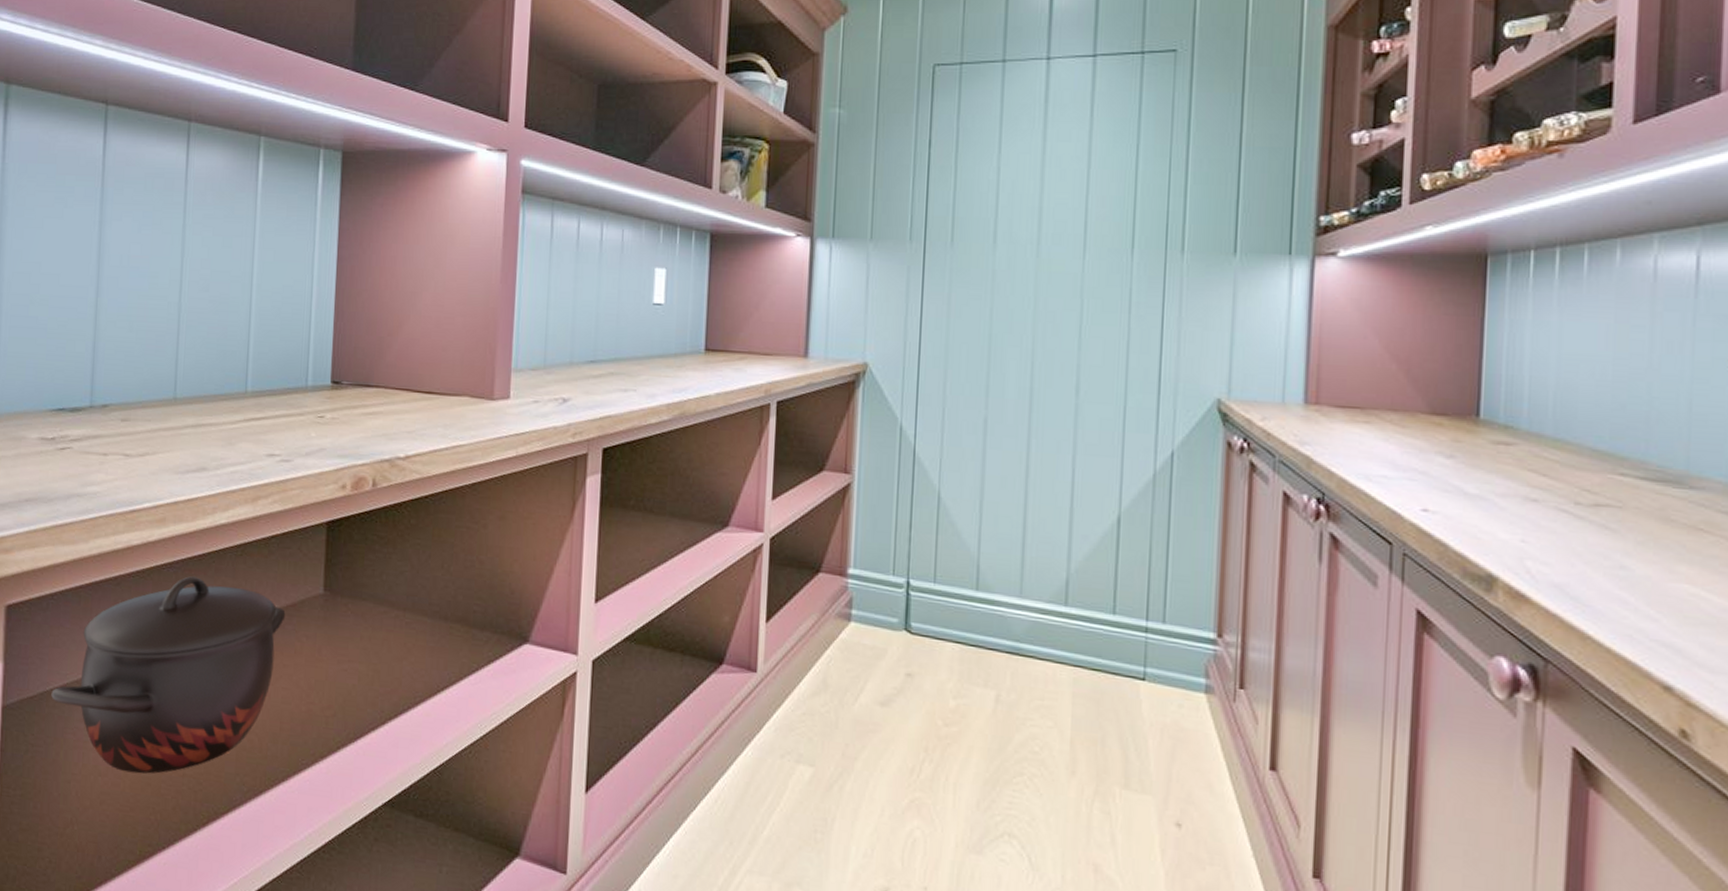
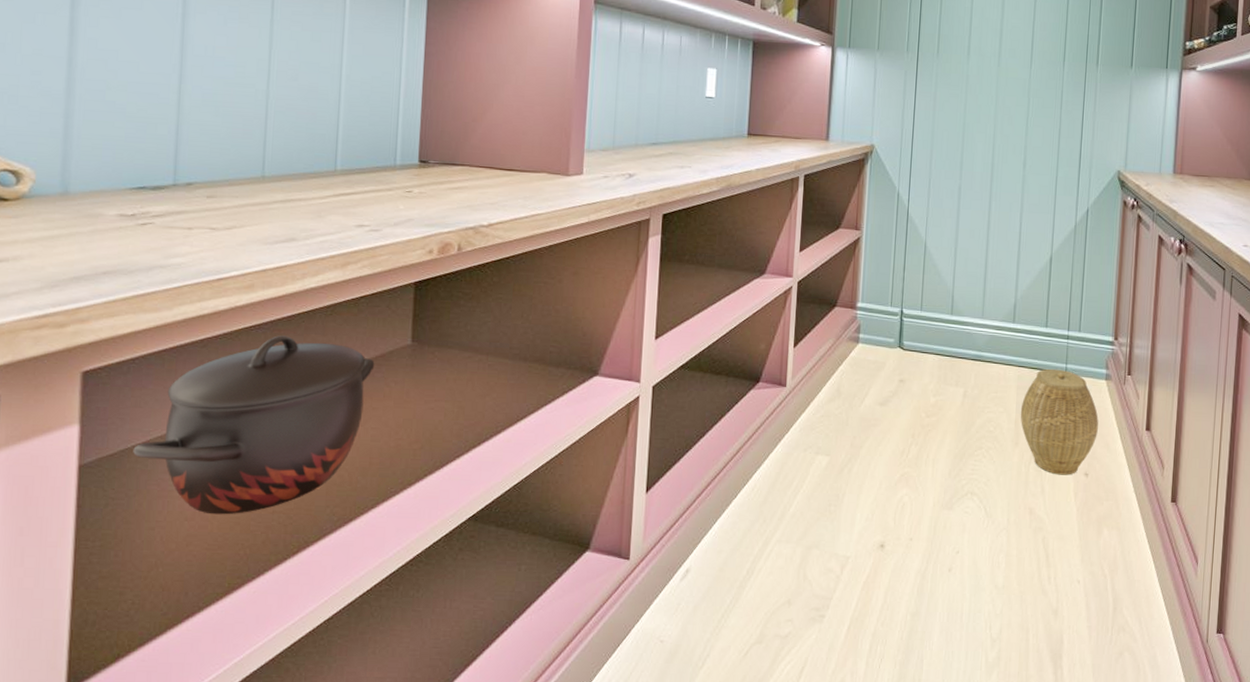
woven basket: none [1077,671,1195,824] -> present [1020,368,1099,475]

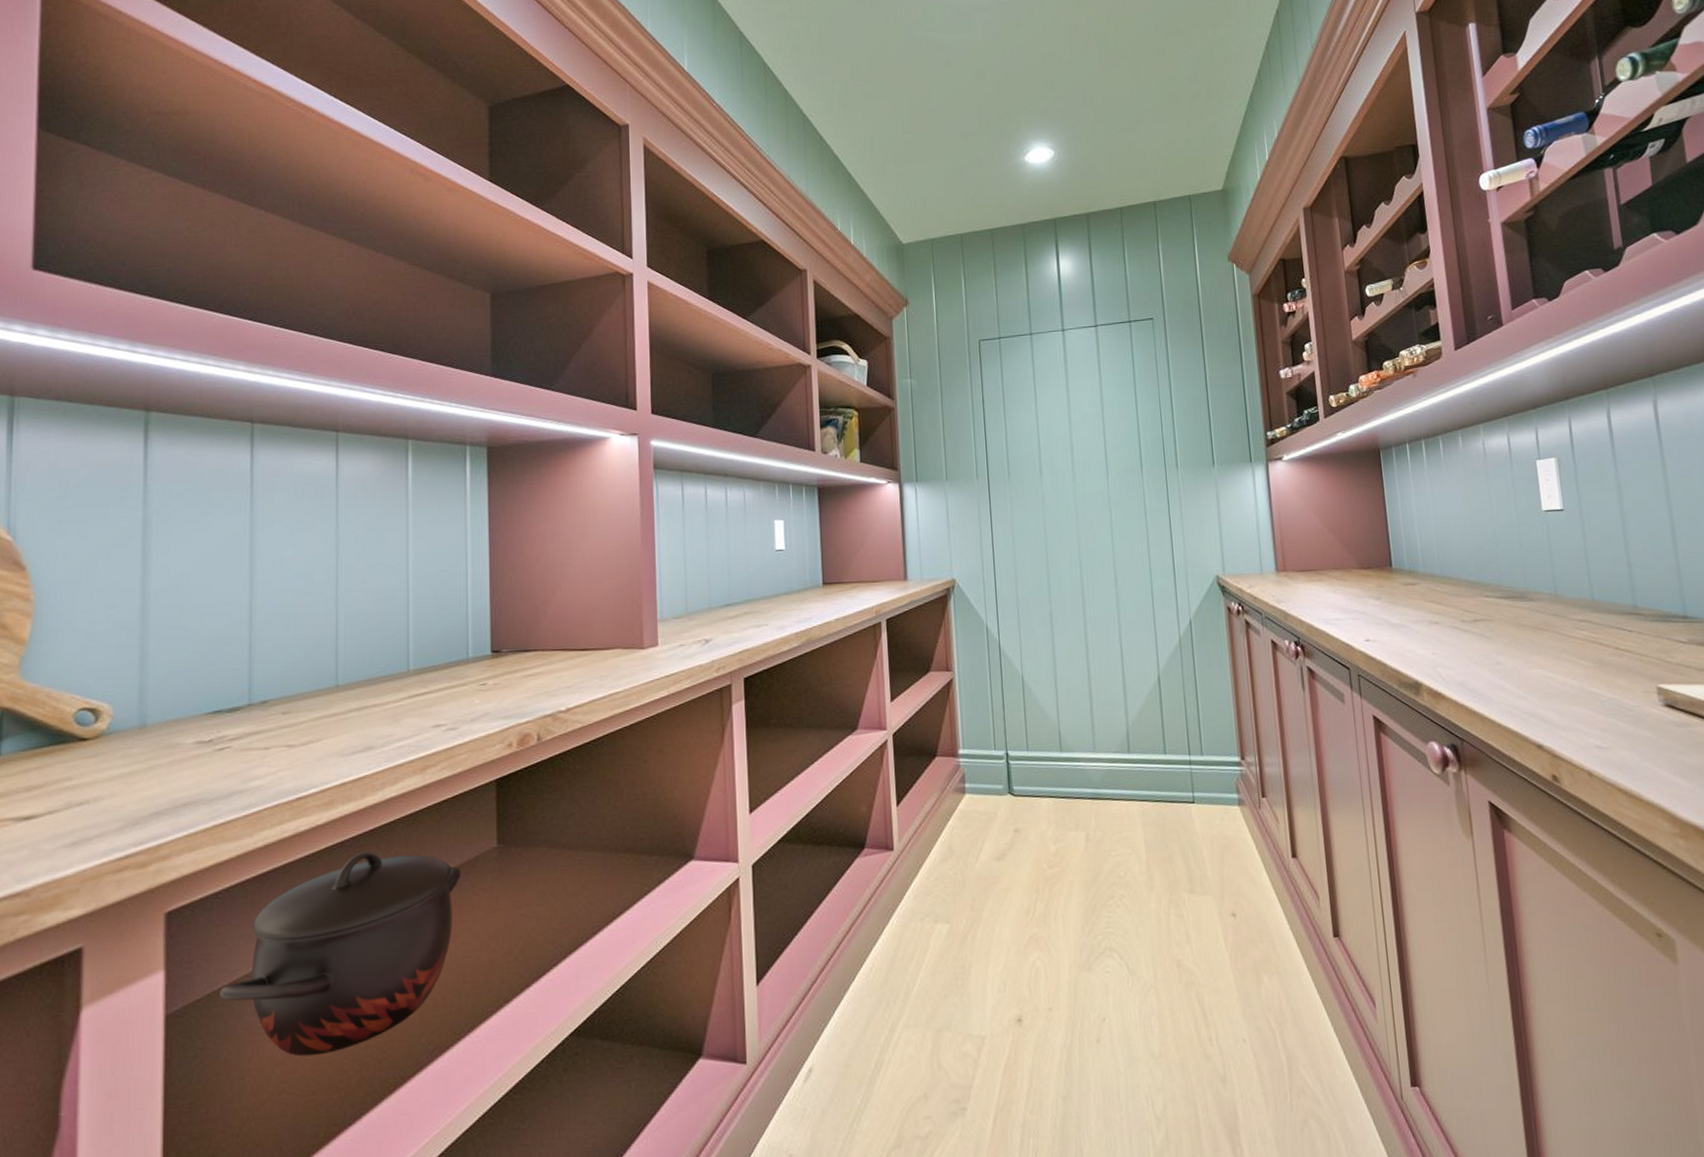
woven basket: present [1020,368,1099,475] -> none [1150,799,1239,919]

